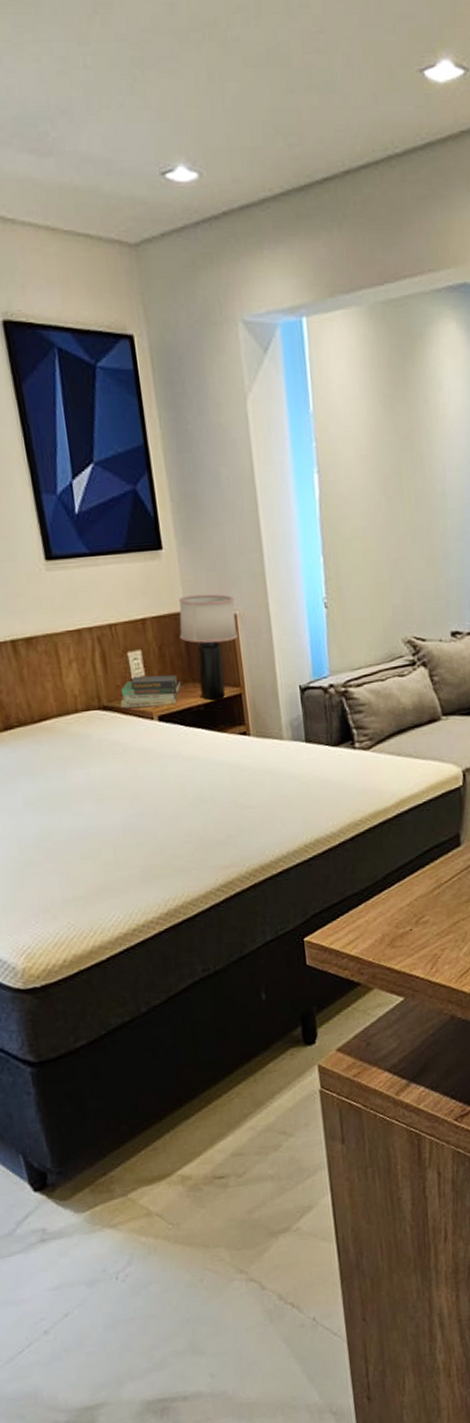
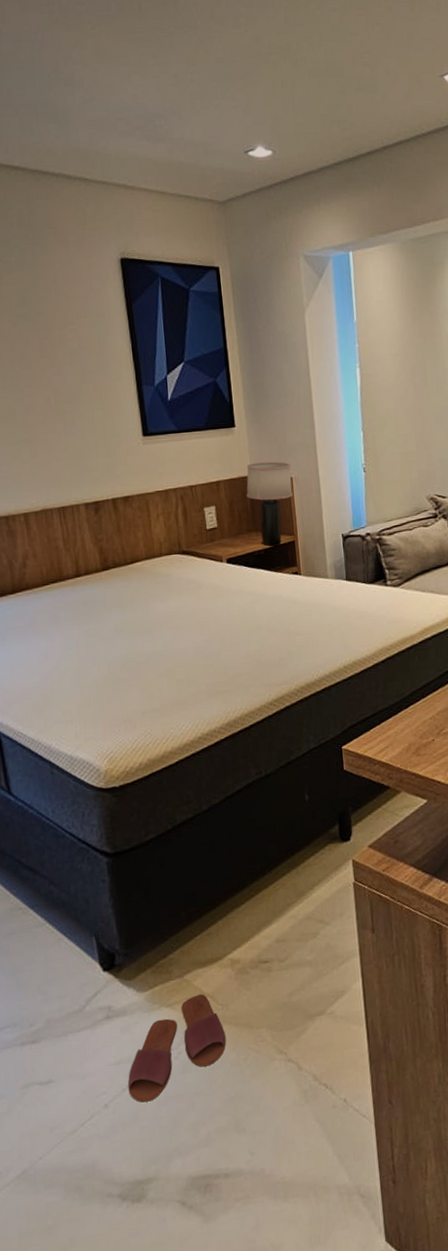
slippers: none [69,1213,179,1328] -> present [127,994,226,1103]
books: present [120,674,182,708] -> none [196,525,246,553]

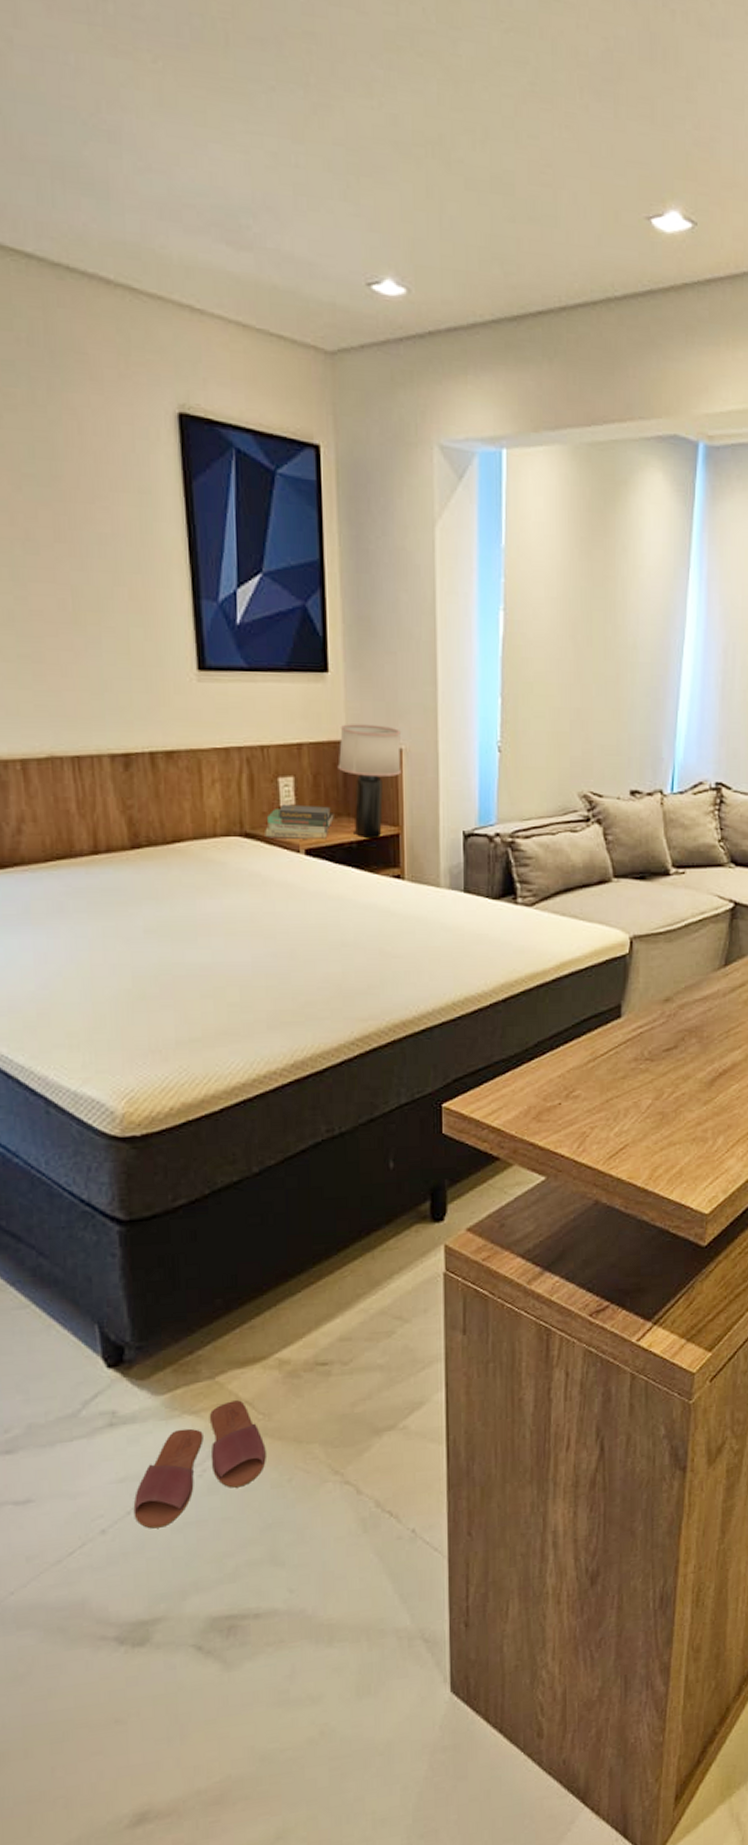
books: none [196,525,246,553] -> present [265,804,334,840]

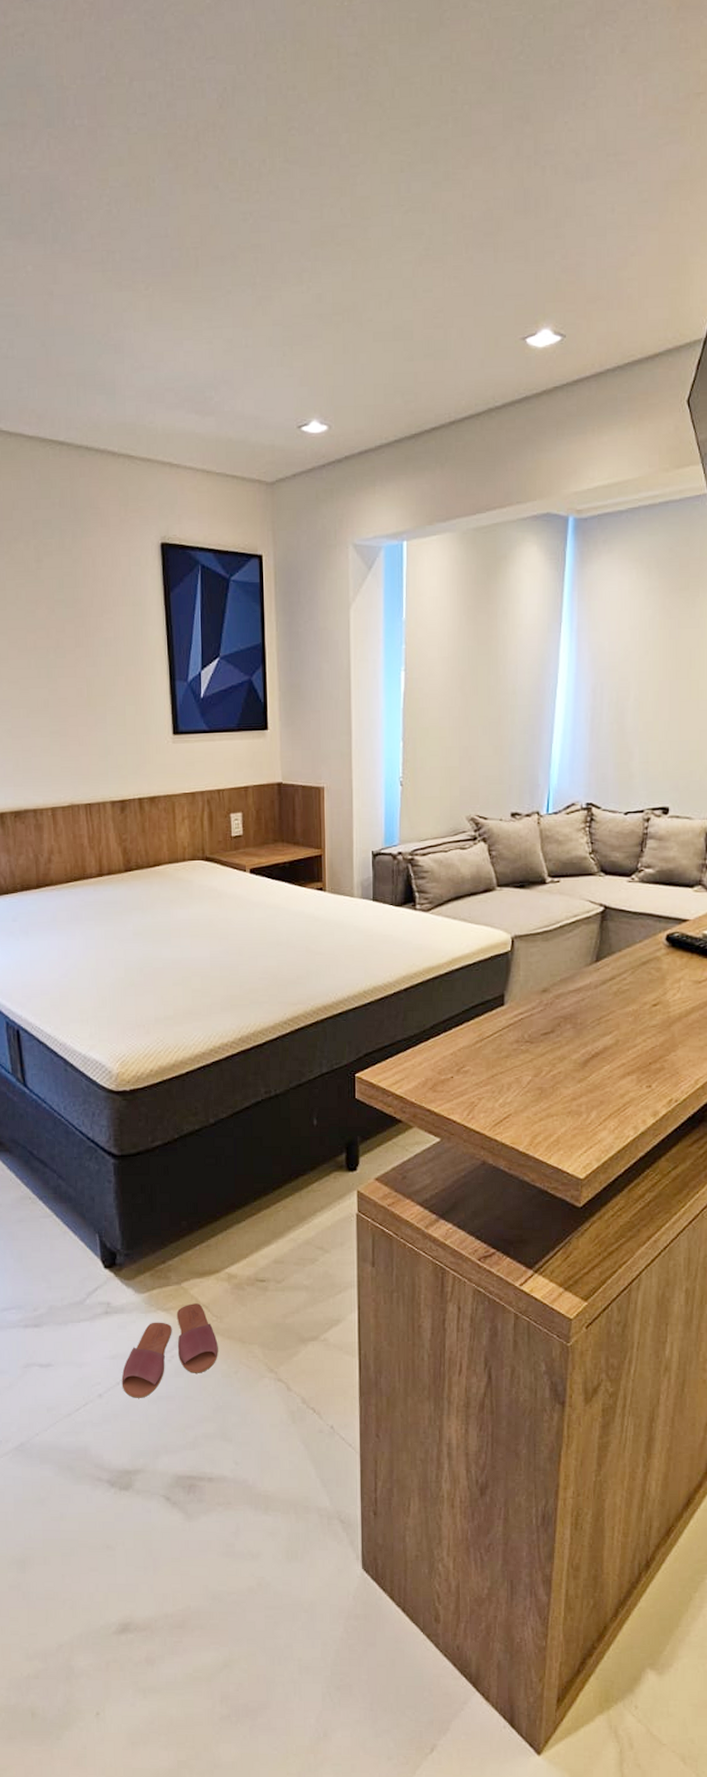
books: present [265,804,334,840] -> none [220,834,272,862]
table lamp: present [337,724,401,839] -> none [275,769,323,860]

